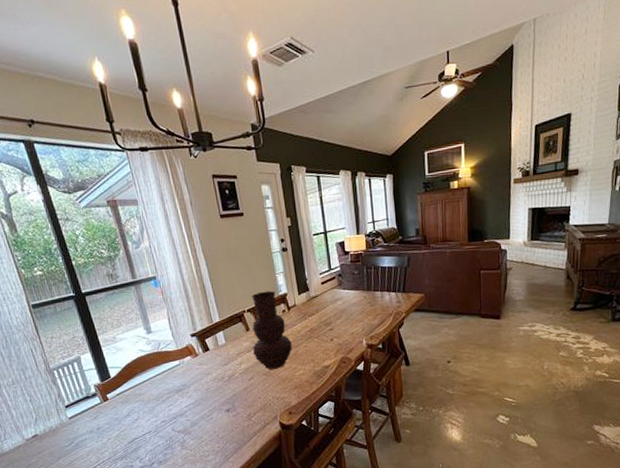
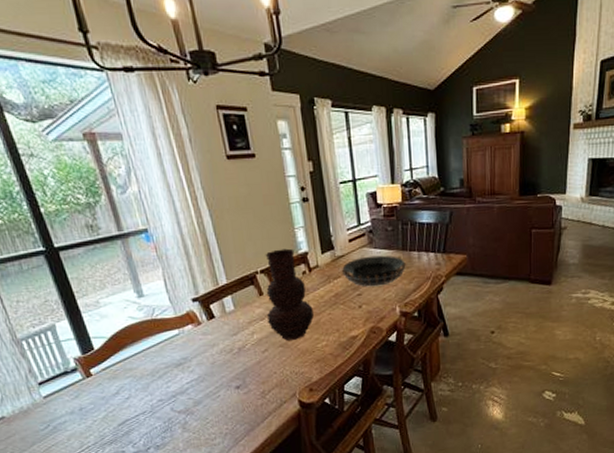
decorative bowl: none [315,295,371,323] -> present [341,255,406,287]

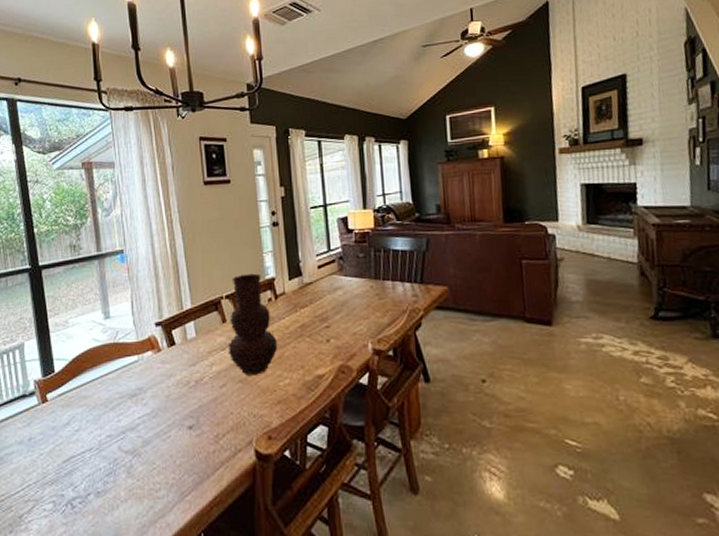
decorative bowl: present [341,255,406,287] -> none [308,283,379,319]

